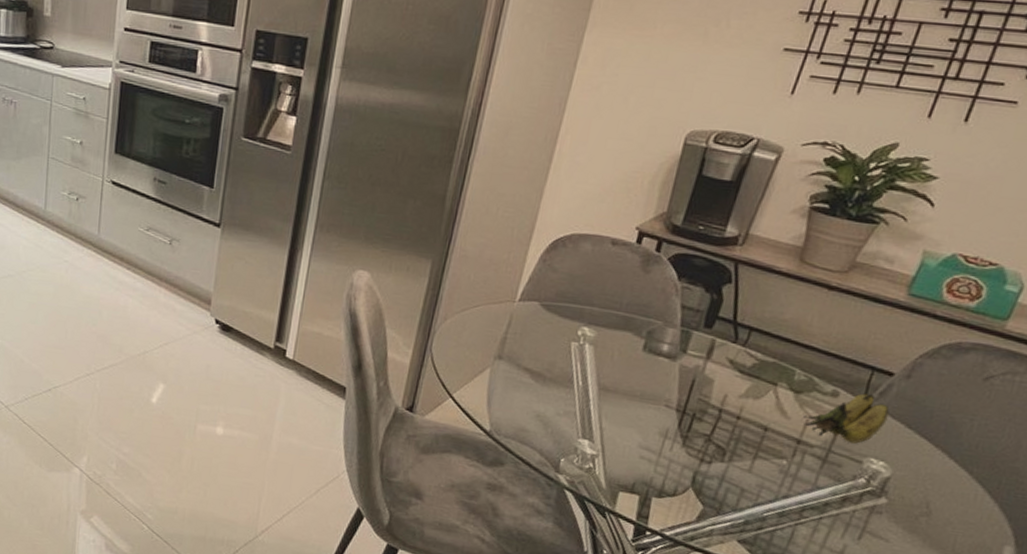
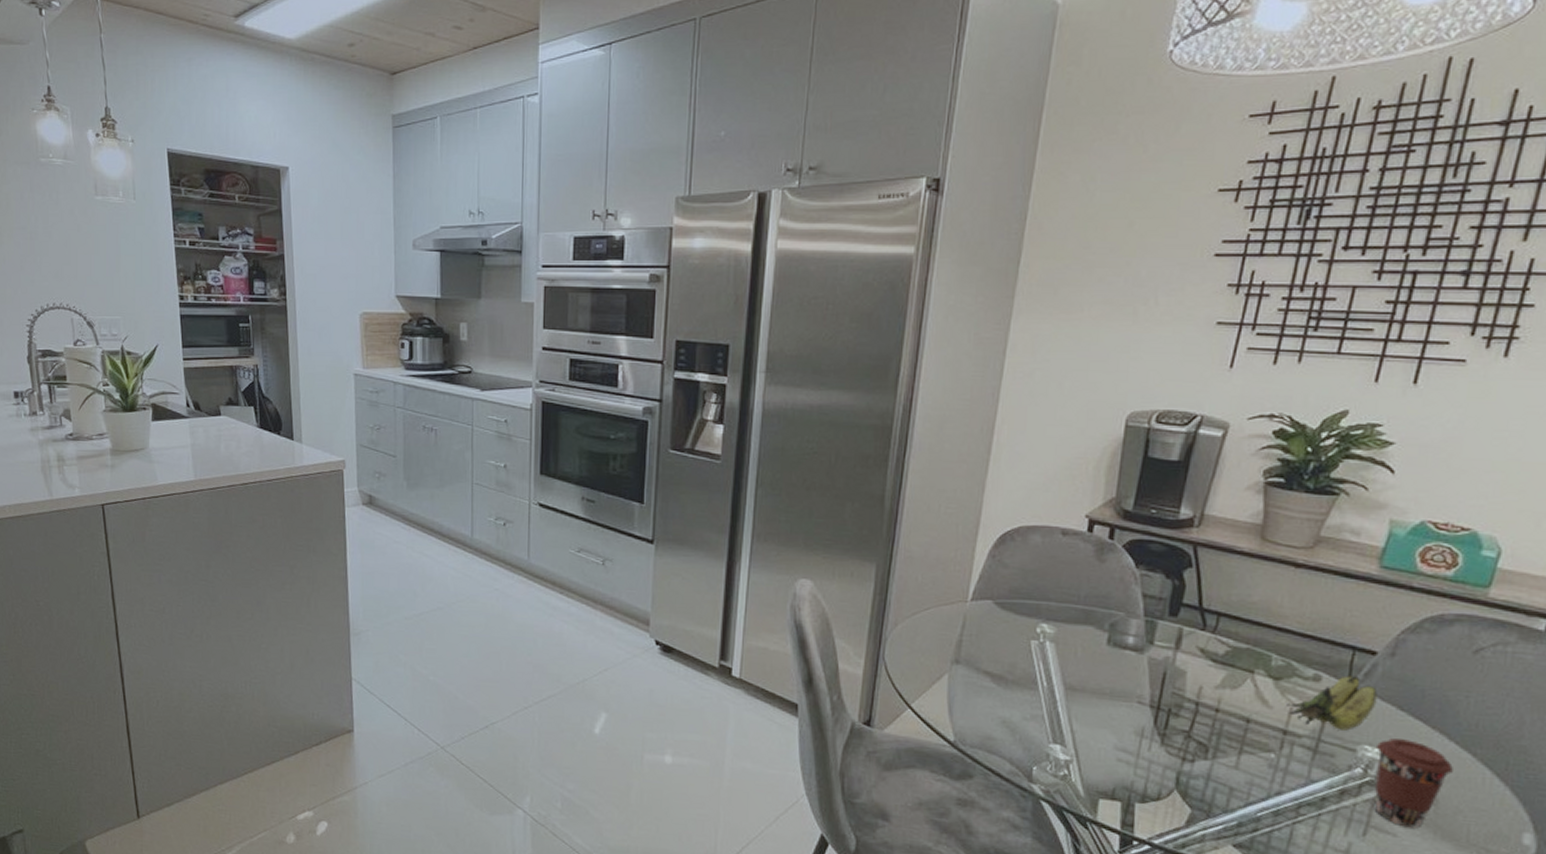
coffee cup: none [871,453,950,536] -> present [1374,738,1453,828]

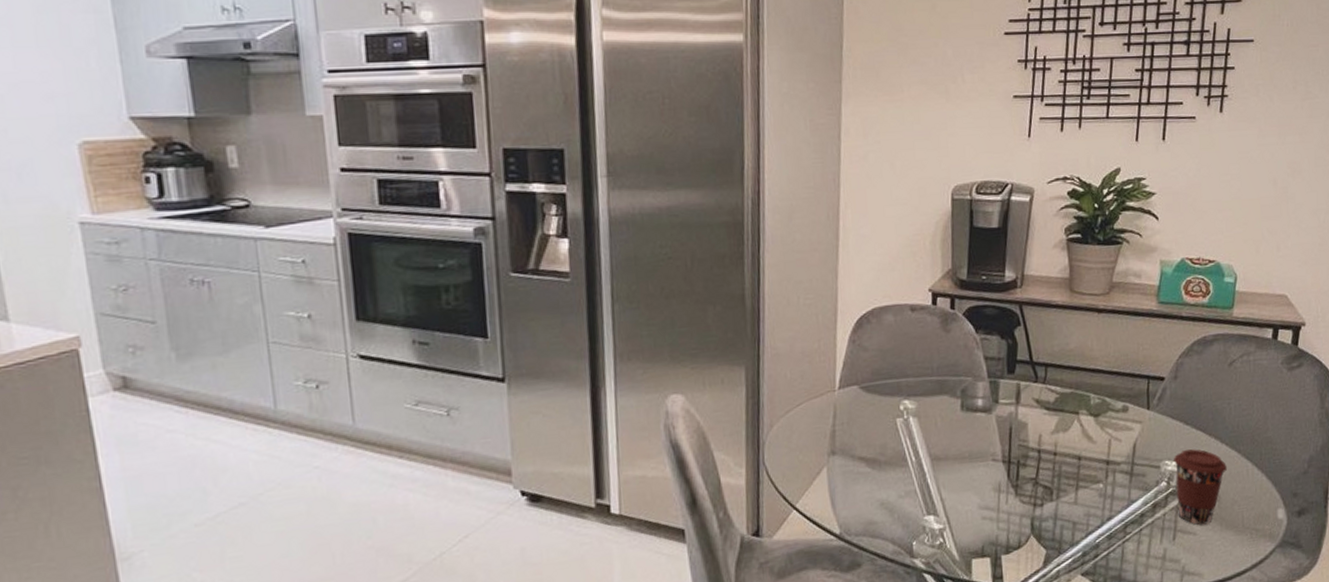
banana: present [1286,676,1378,731] -> none [1106,401,1169,452]

